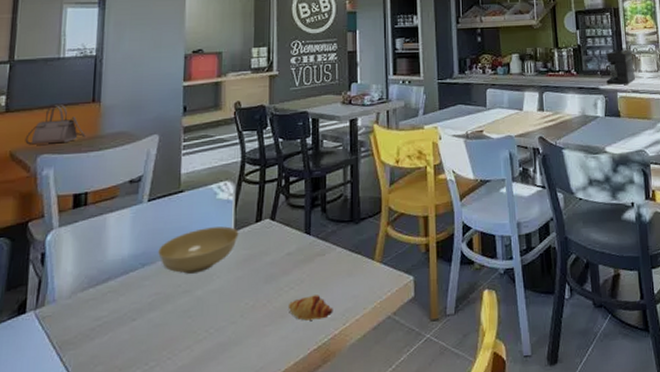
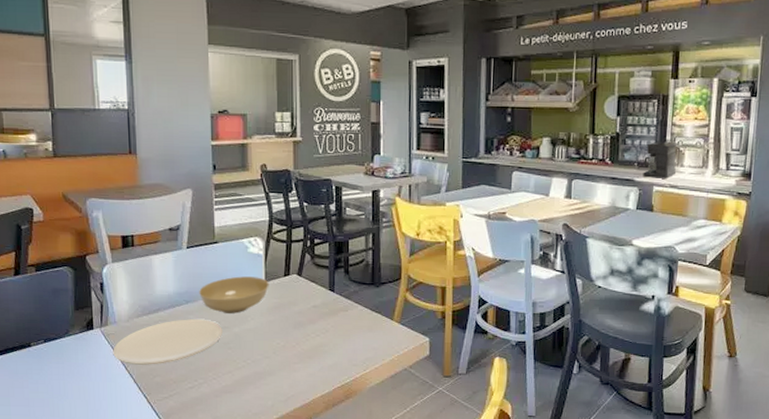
handbag: present [25,105,86,145] -> none [74,154,126,190]
plate: none [46,284,183,354] -> present [113,319,222,365]
croissant: present [288,295,333,321] -> none [314,343,355,364]

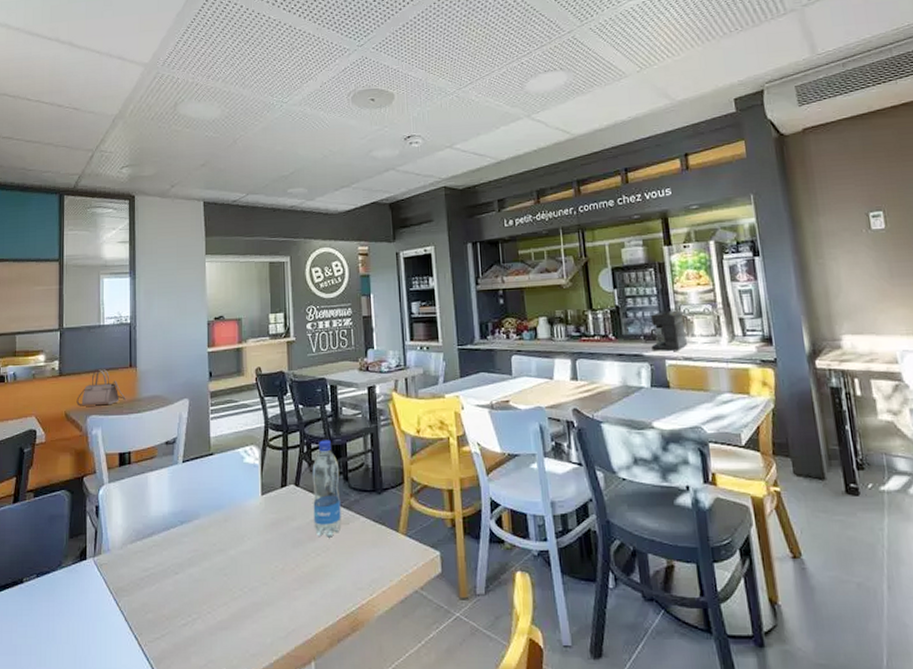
handbag: none [74,154,126,190] -> present [76,369,126,406]
plate: present [113,319,222,365] -> none [105,542,218,599]
bowl: present [199,276,269,314] -> none [194,490,266,534]
bottle: none [314,236,341,322] -> present [312,440,342,538]

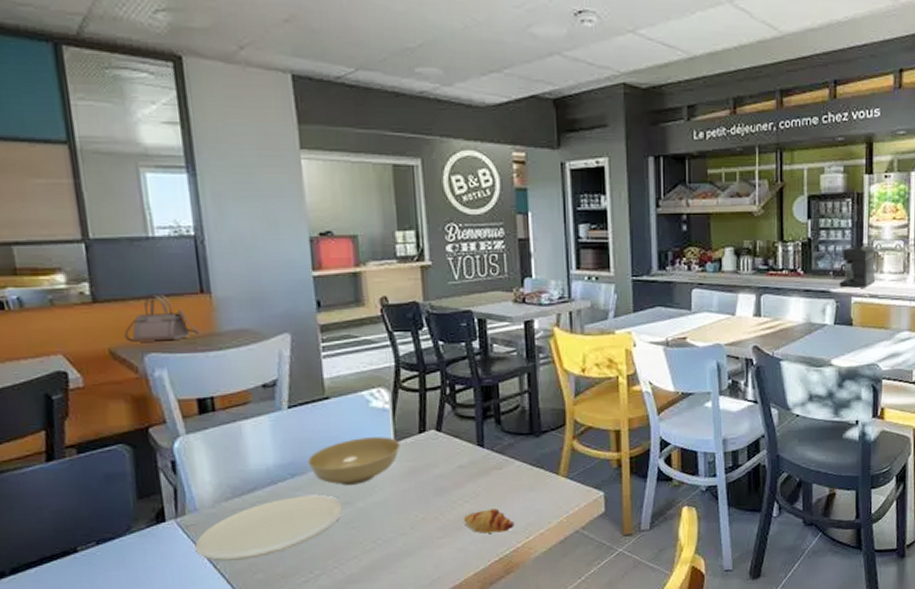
plate: none [105,542,218,599] -> present [195,495,343,561]
bowl: none [194,490,266,534] -> present [308,436,400,485]
bottle: present [312,440,342,538] -> none [457,380,493,484]
croissant: none [315,563,360,588] -> present [463,508,515,534]

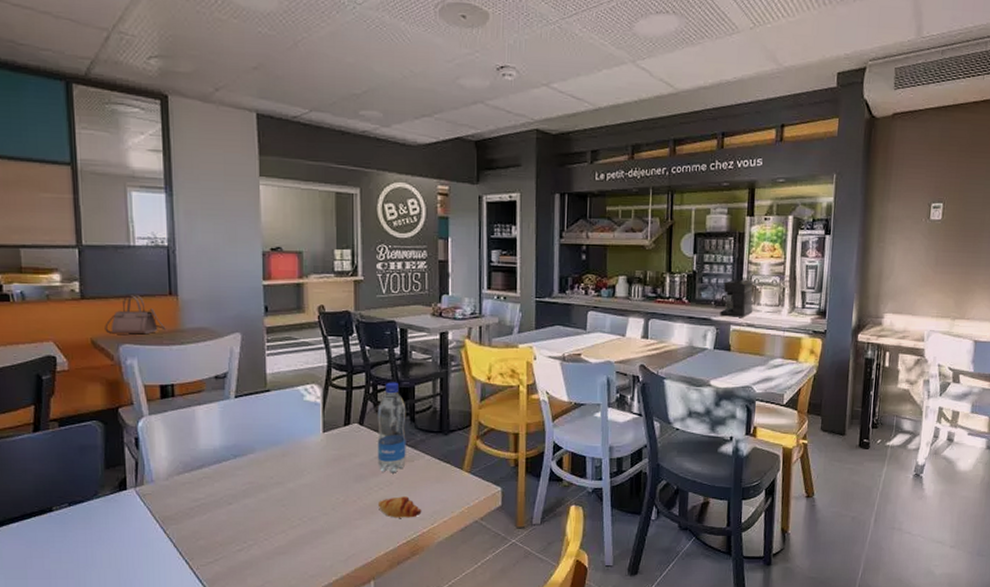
plate: present [195,495,343,561] -> none [149,475,275,527]
bowl: present [308,436,400,485] -> none [249,427,328,468]
bottle: none [457,380,493,484] -> present [377,382,406,473]

